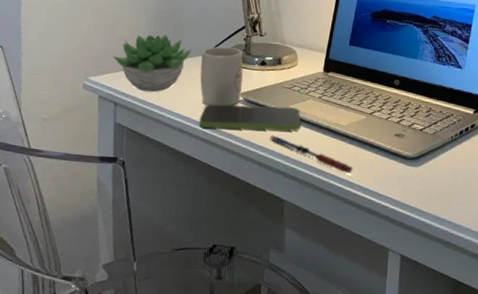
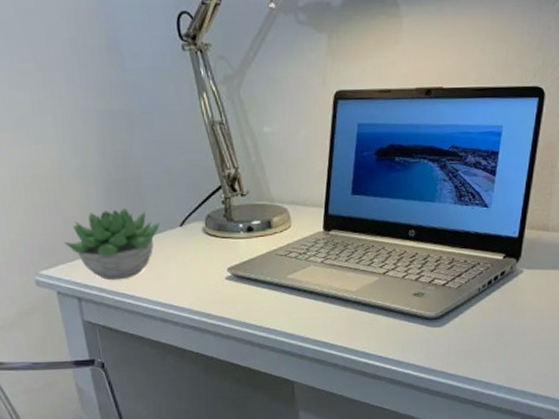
phone: present [199,104,301,131] -> none [182,277,303,313]
mug: present [200,46,244,107] -> none [173,213,229,288]
pen: present [268,135,354,174] -> none [267,312,369,345]

